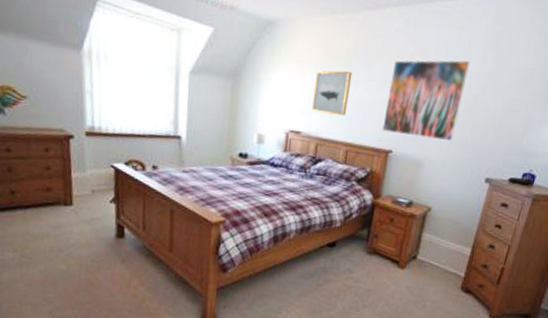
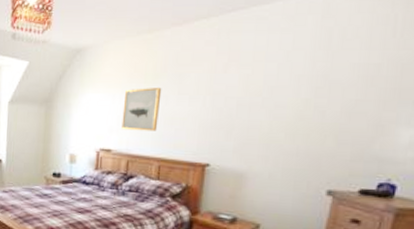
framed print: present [382,60,471,142] -> none [197,62,297,151]

